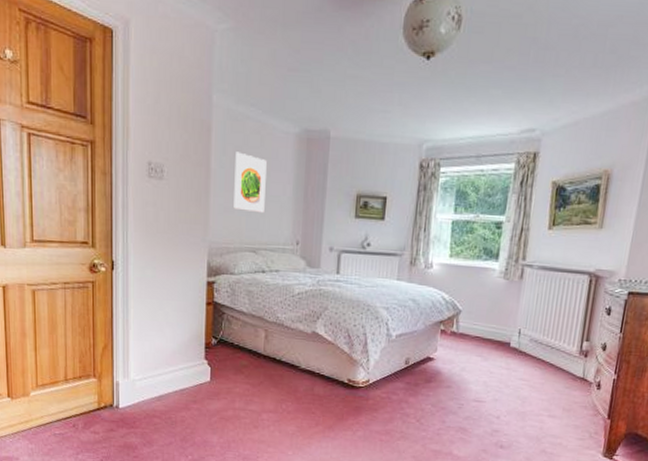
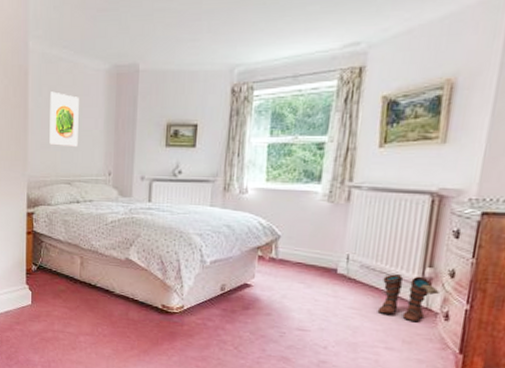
boots: none [543,347,594,392] -> present [377,274,440,323]

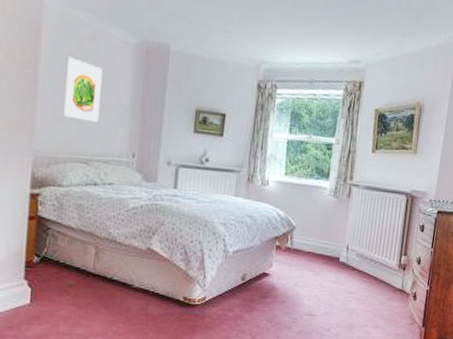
boots: present [377,274,440,323] -> none [368,262,411,303]

